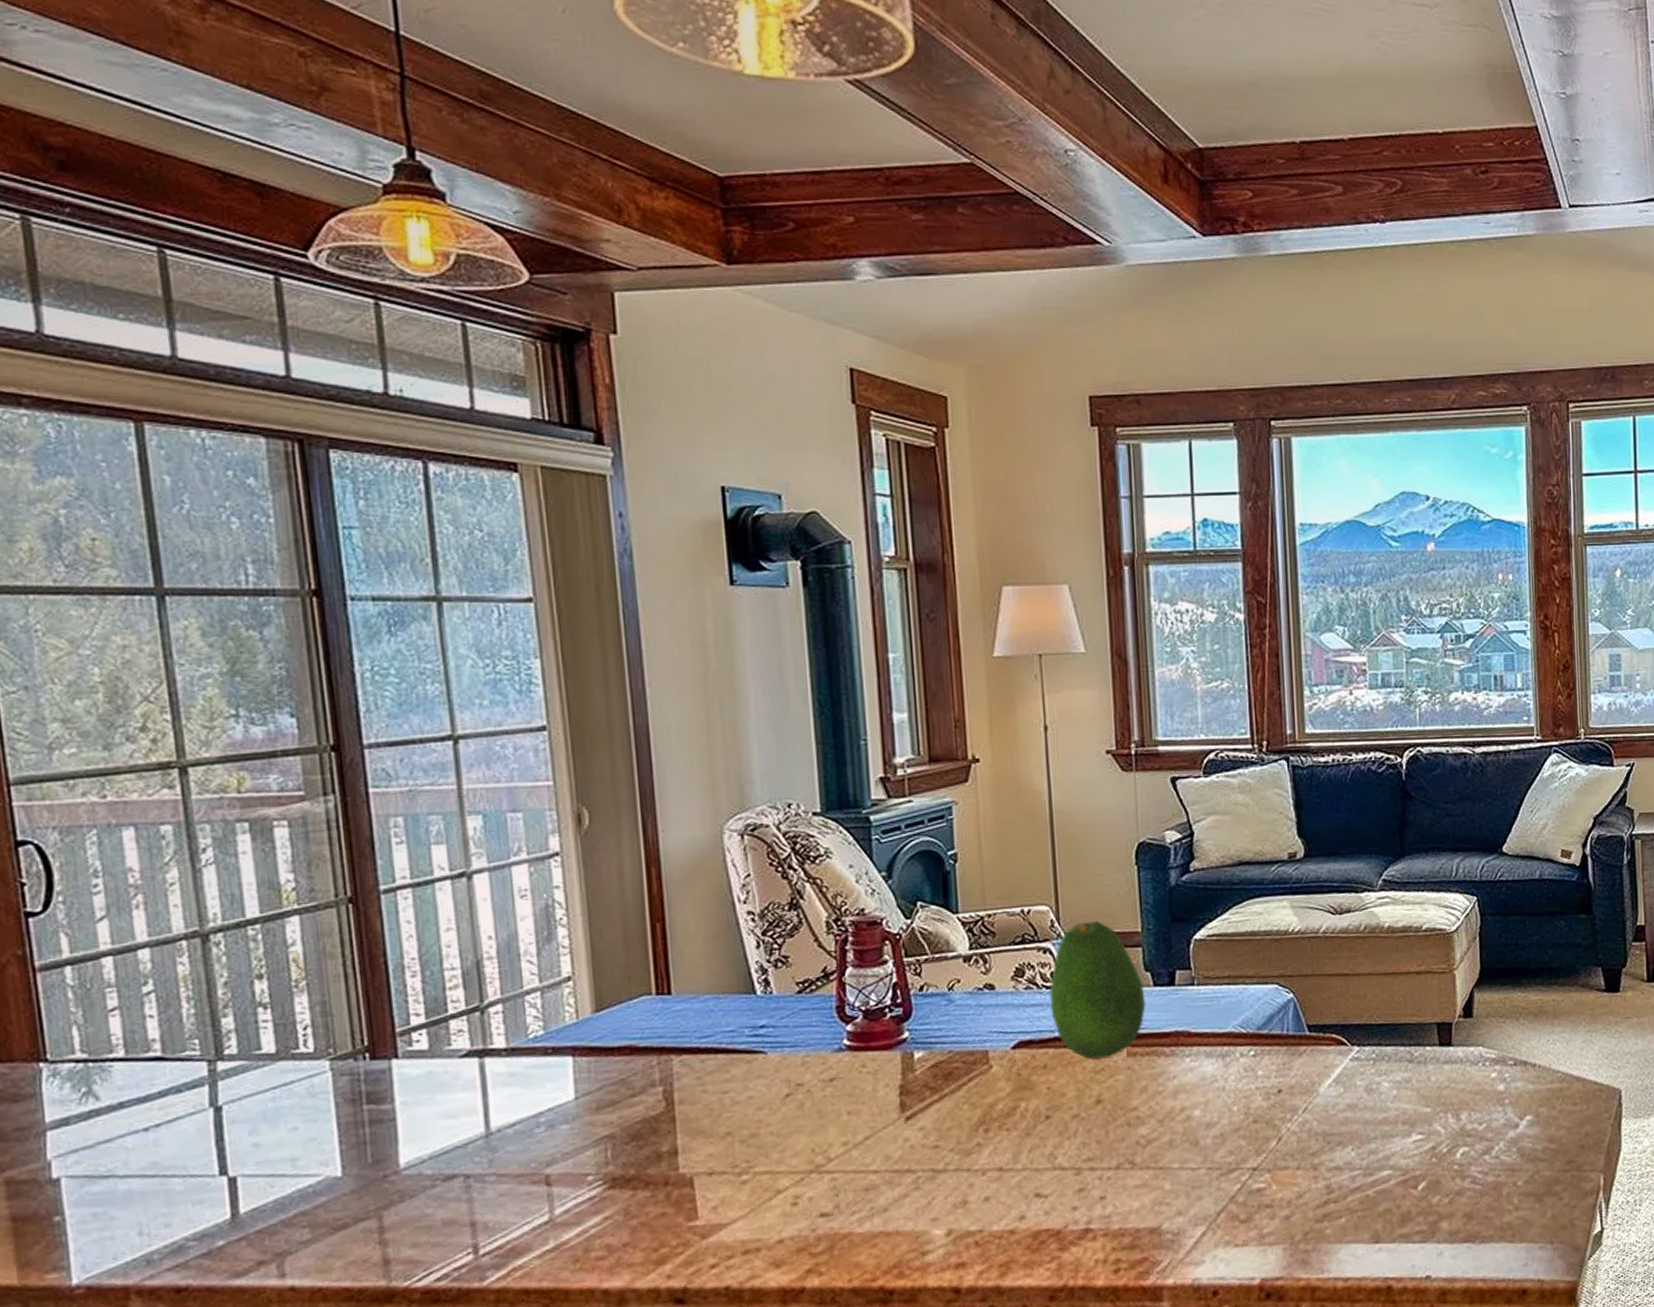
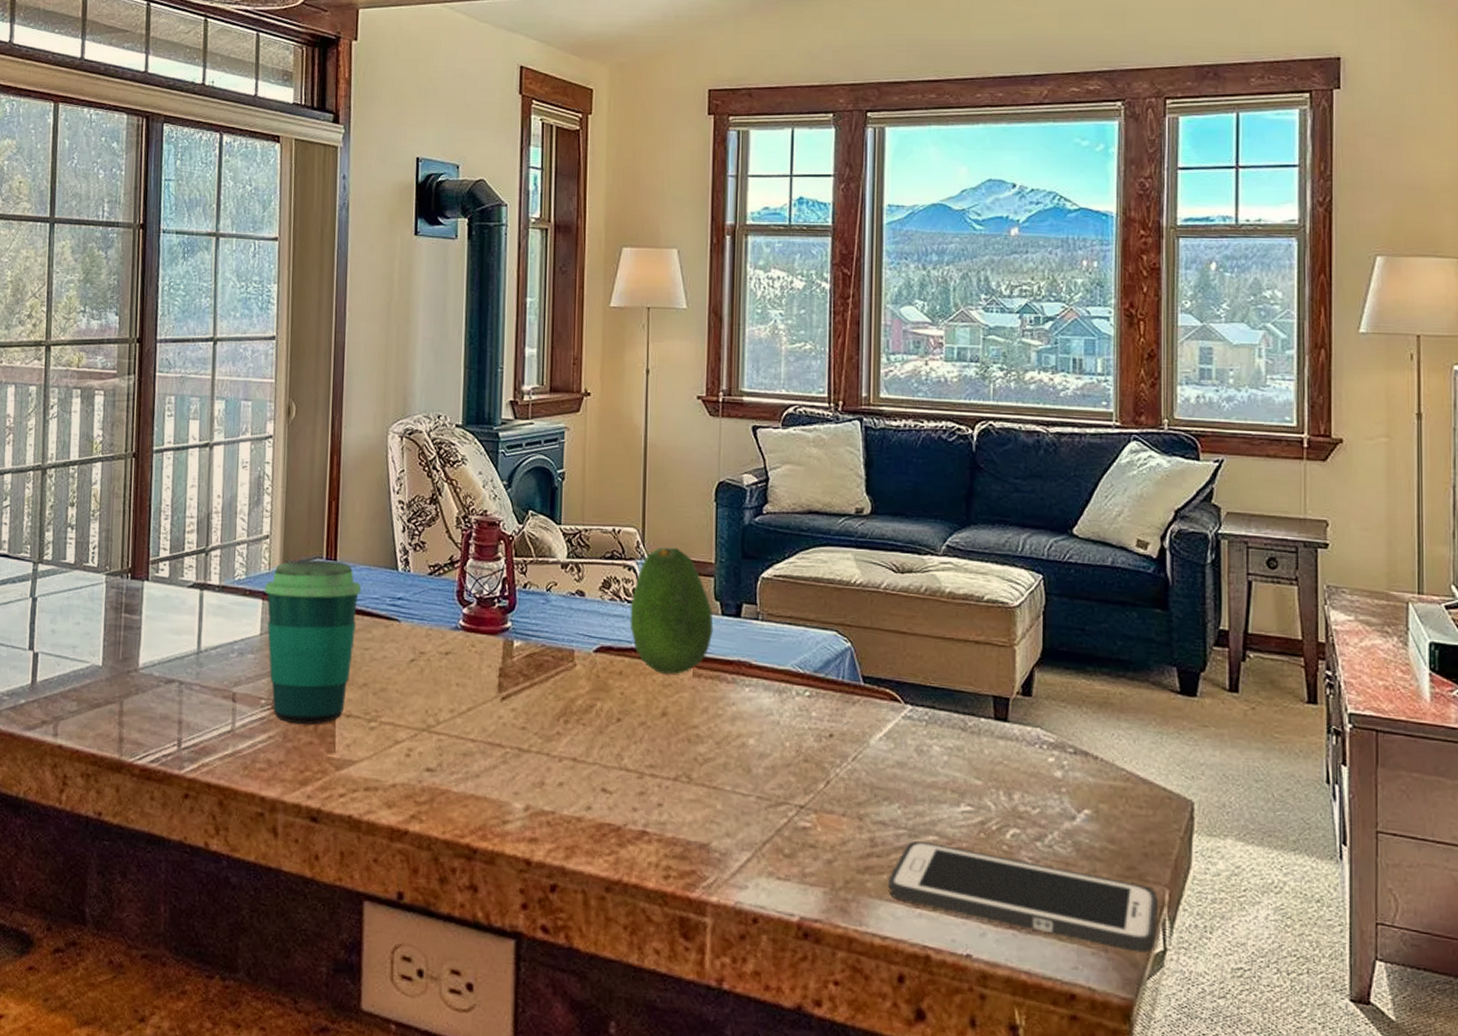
cup: none [573,994,710,1197] -> present [264,559,362,725]
cell phone: none [1347,1175,1595,1240] -> present [888,840,1157,953]

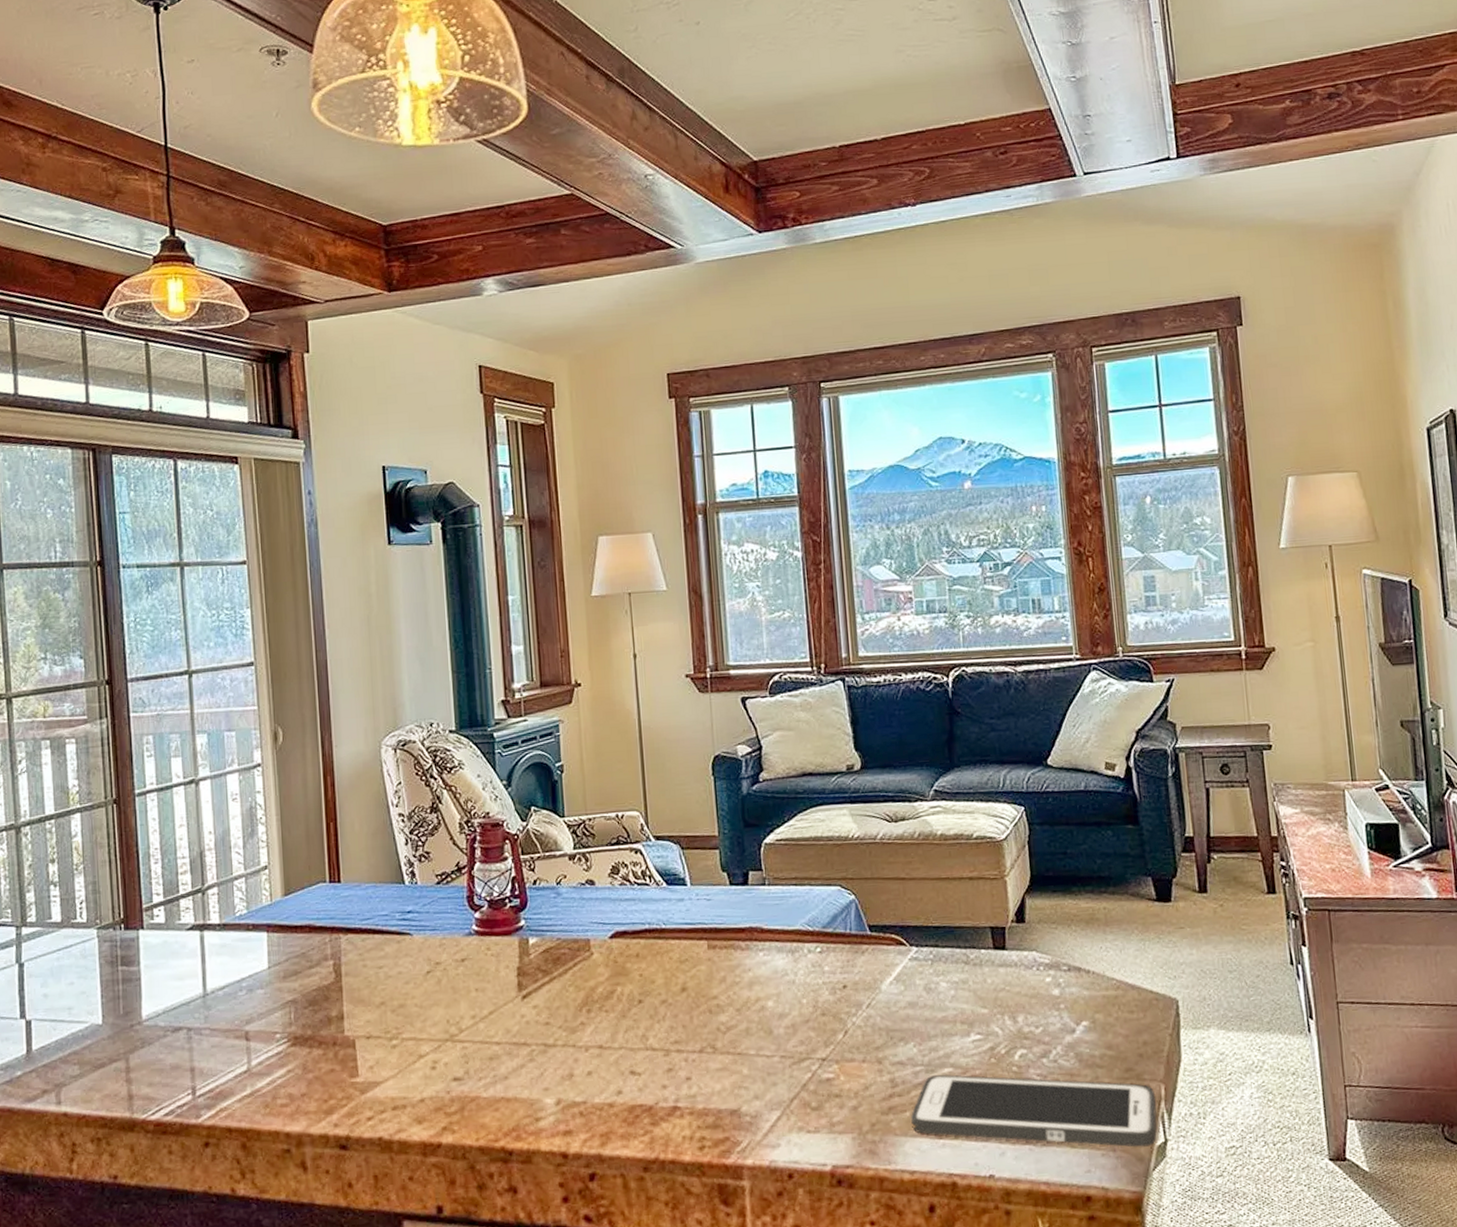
cup: present [264,559,362,725] -> none [268,882,370,1054]
fruit: present [629,547,714,675] -> none [640,825,723,951]

